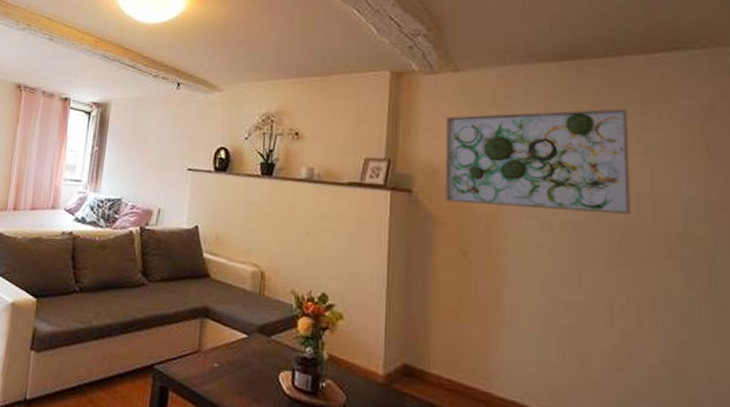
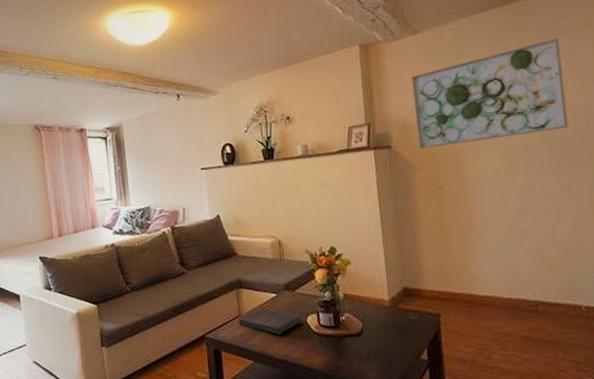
book: none [196,347,272,387] -> present [238,308,301,335]

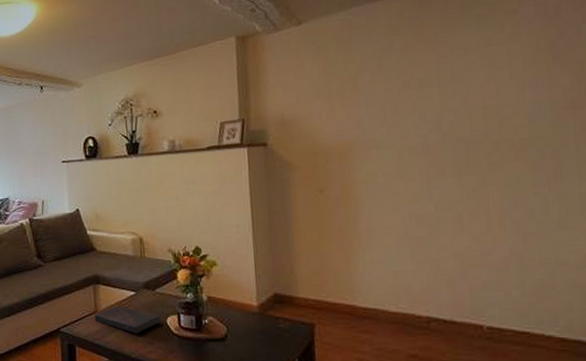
wall art: present [411,37,568,149] -> none [293,28,477,148]

